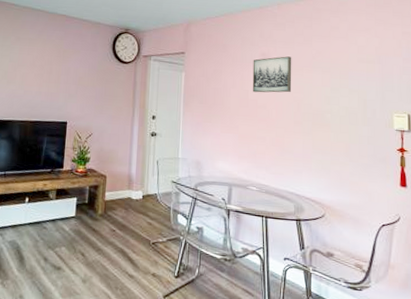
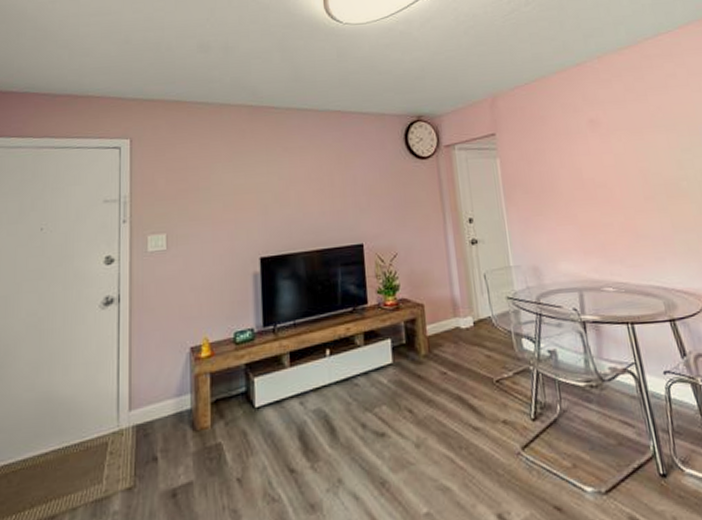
wall art: present [252,56,292,93] -> none [580,118,634,170]

